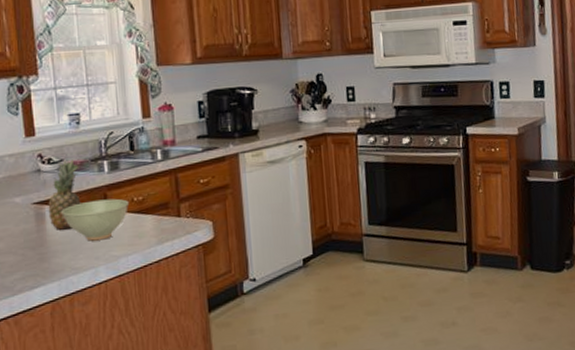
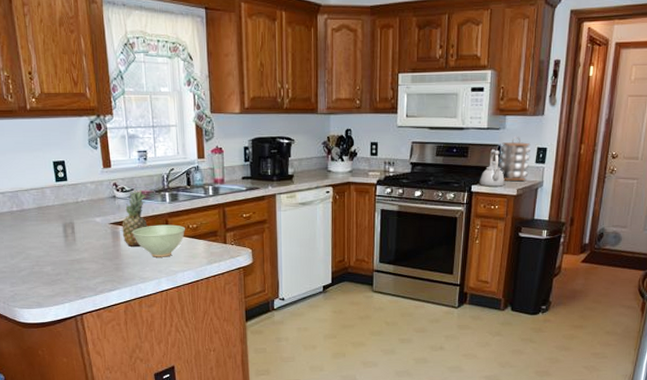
kettle: none [473,86,503,128] -> present [479,150,505,187]
spice rack: none [492,70,527,120] -> present [498,136,531,182]

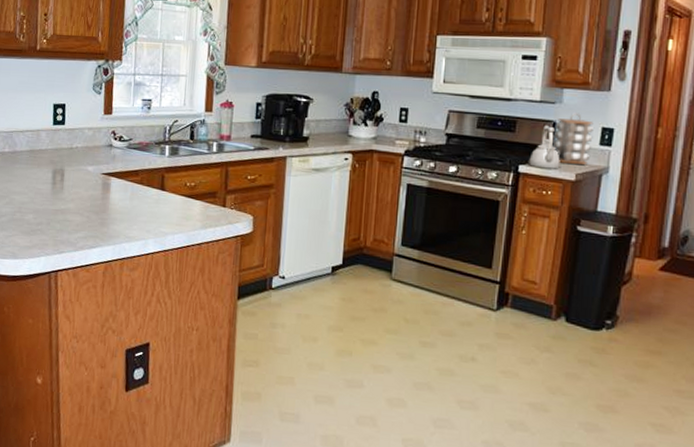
fruit: present [122,189,148,247] -> none [113,139,146,202]
bowl: present [132,224,186,257] -> none [124,179,183,216]

